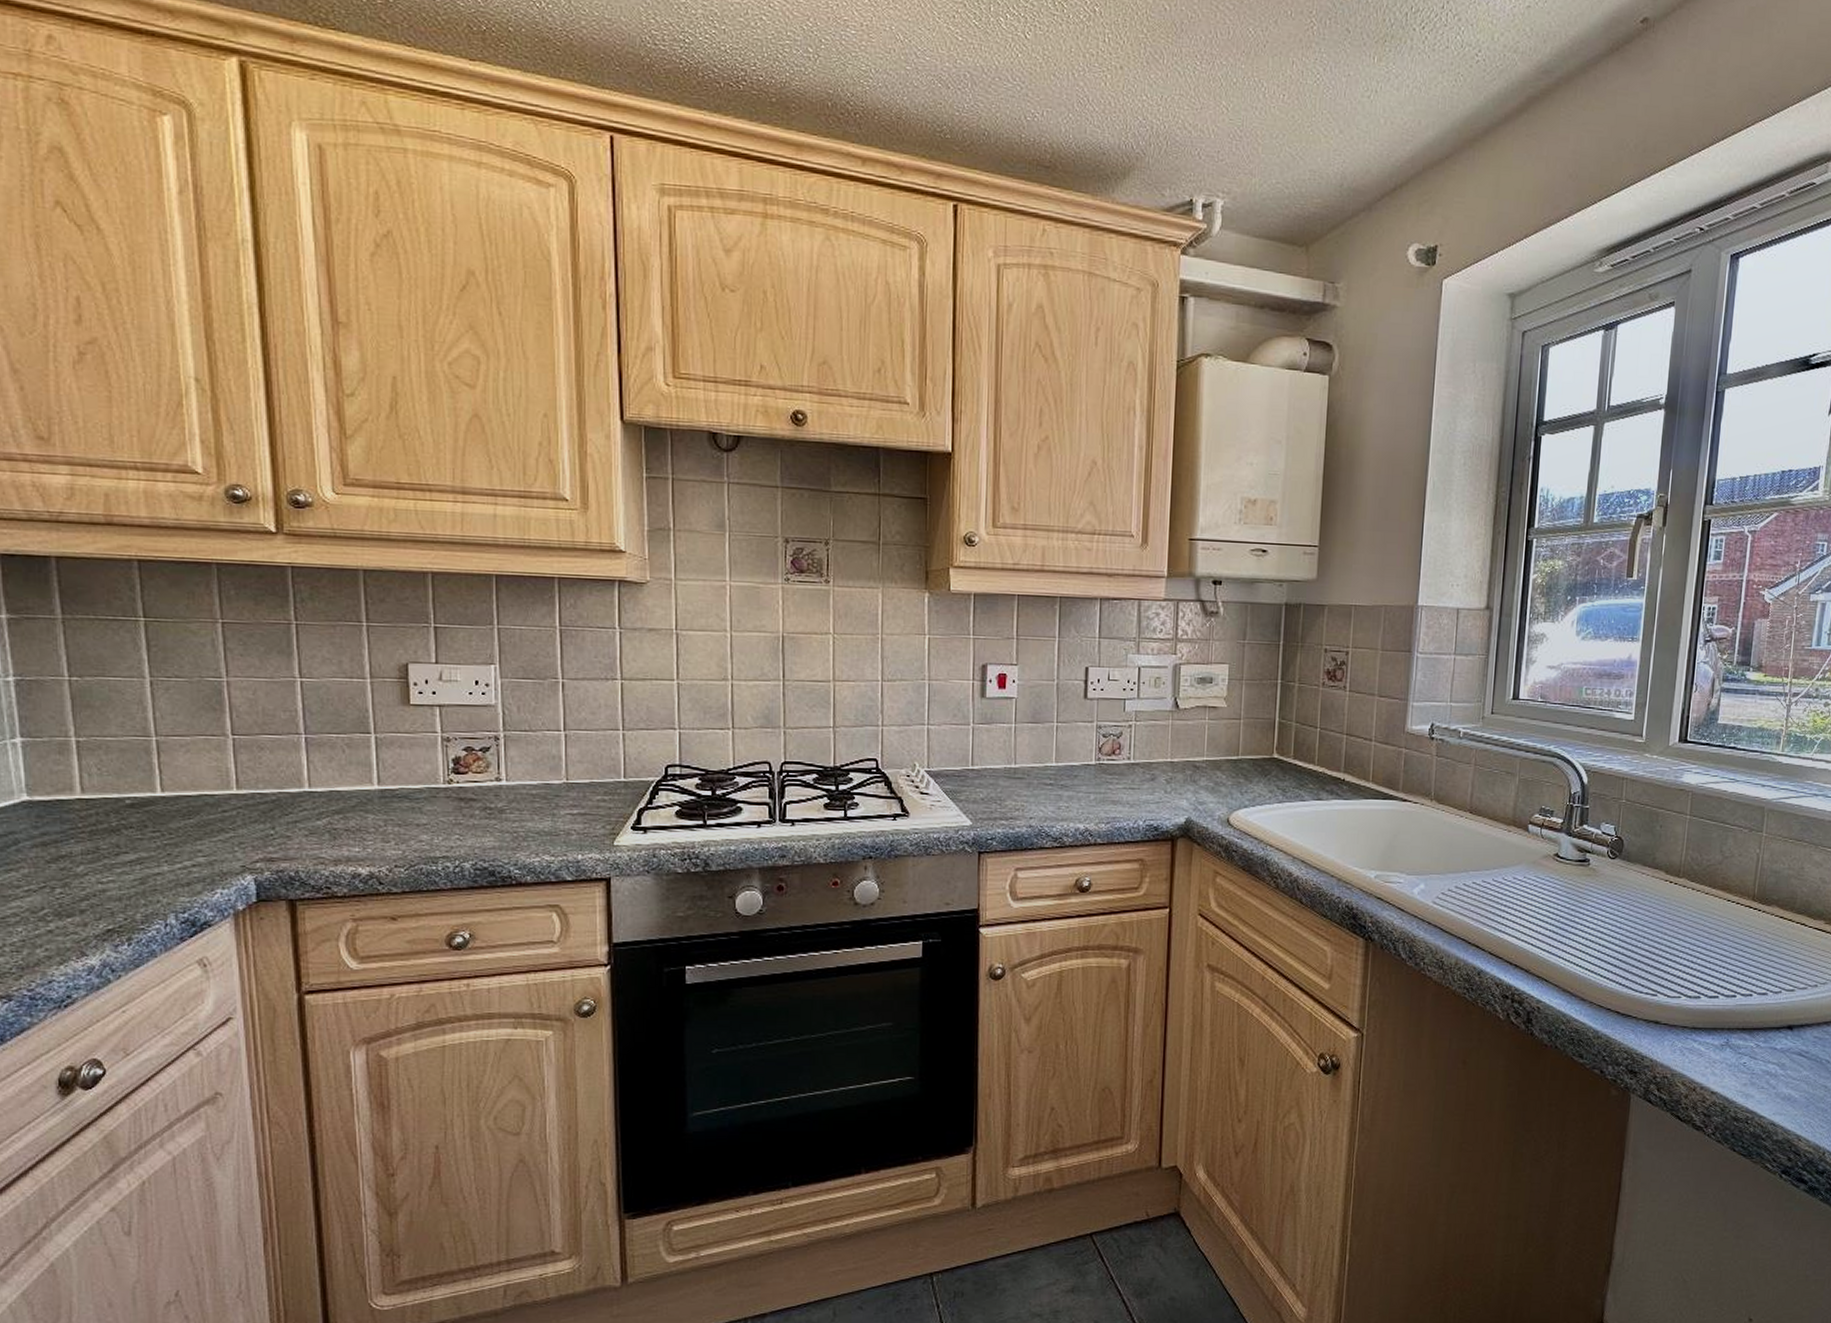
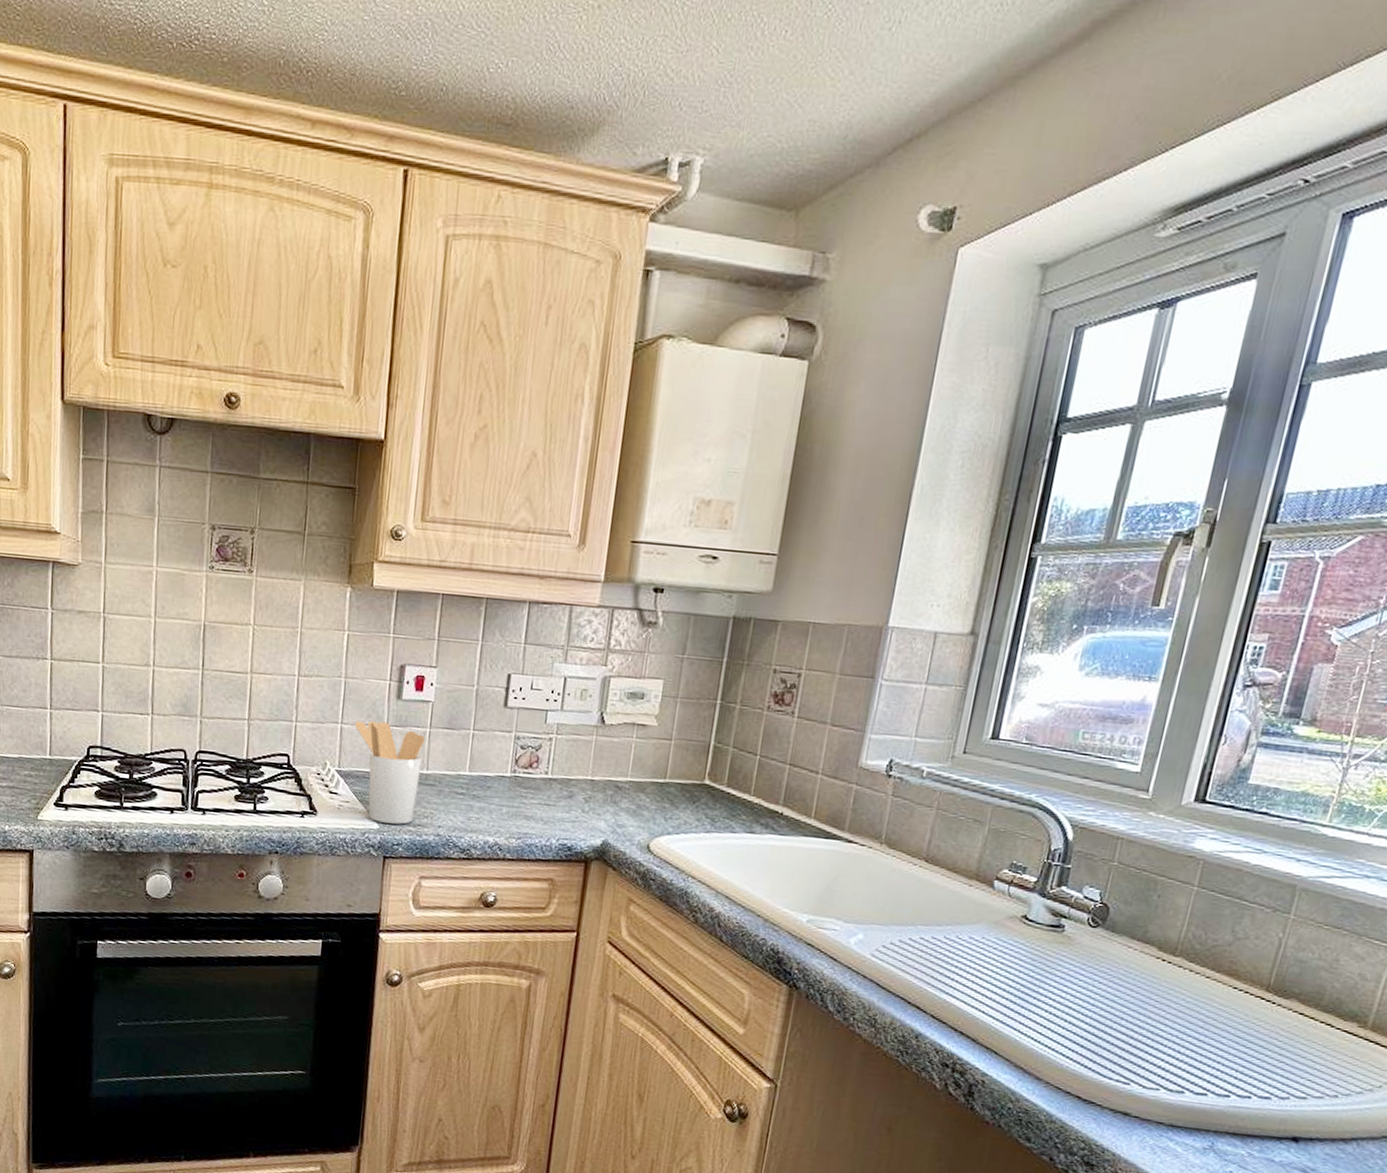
utensil holder: none [942,719,1011,819] -> present [355,720,425,825]

